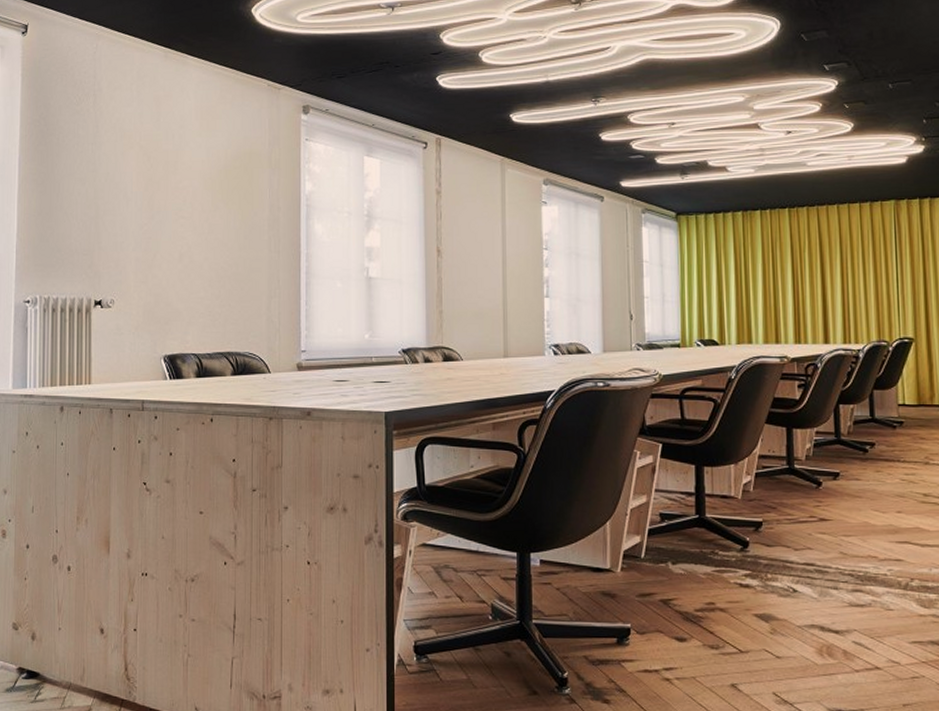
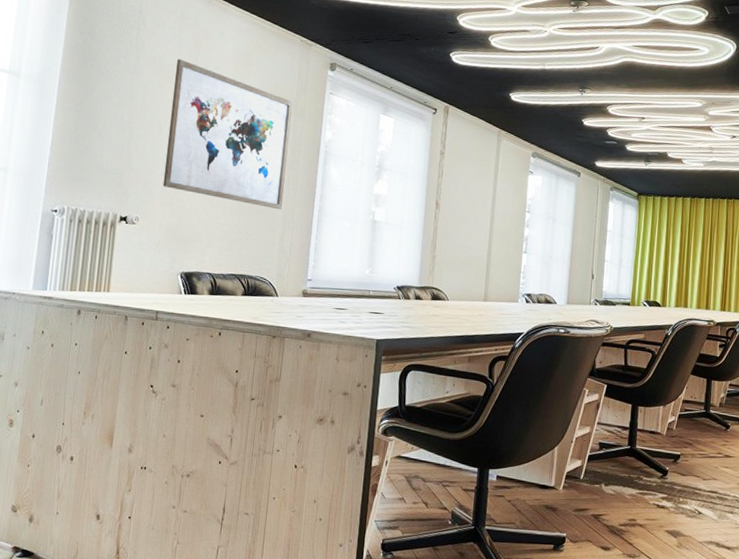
wall art: none [135,122,266,276] -> present [162,58,293,210]

